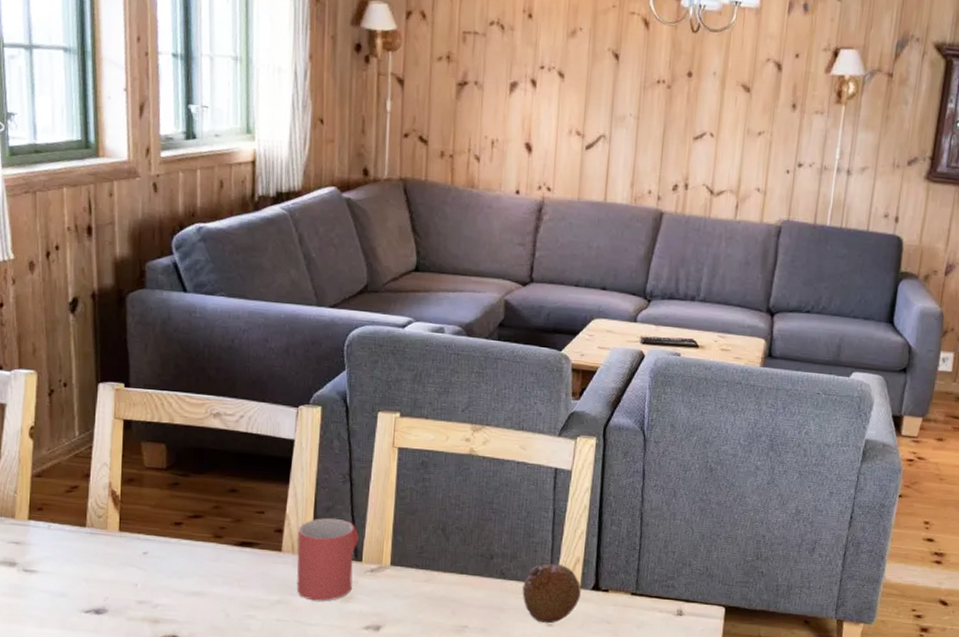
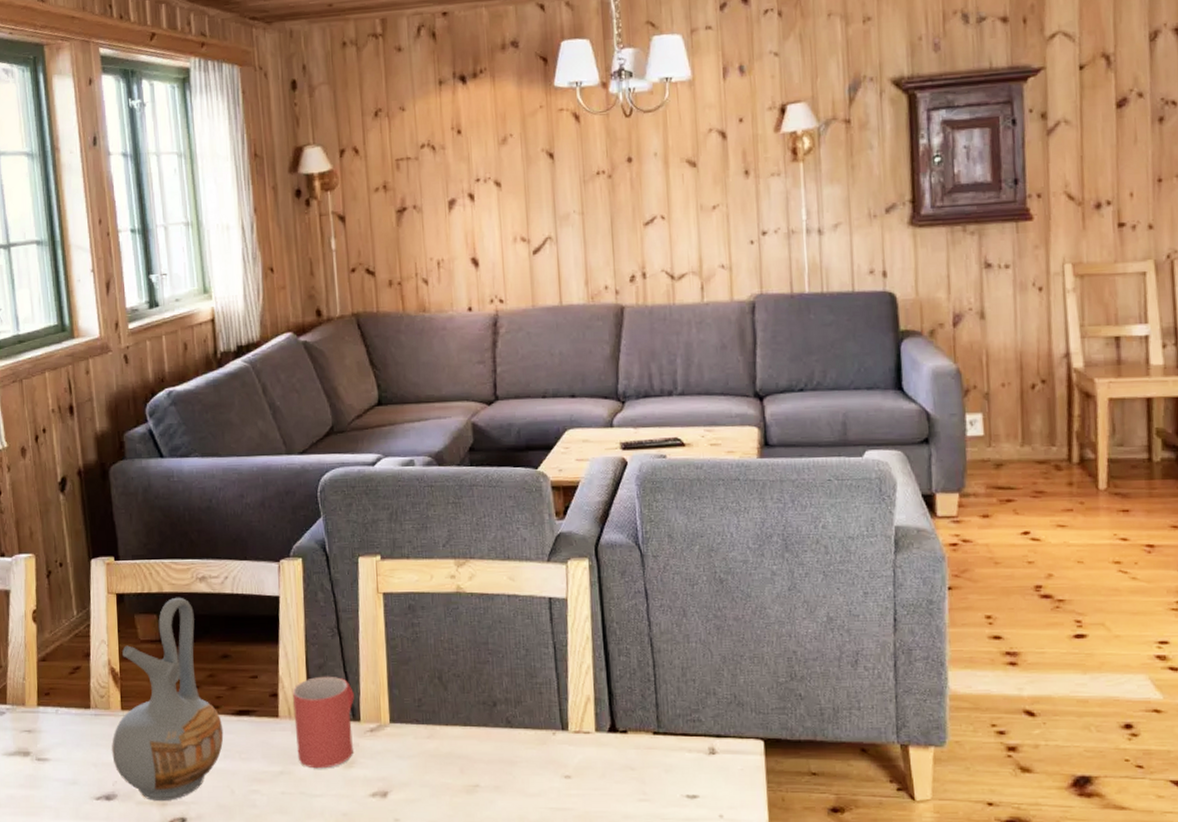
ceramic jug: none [106,429,224,619] -> present [112,597,224,801]
fruit: present [522,563,581,624] -> none [532,705,597,775]

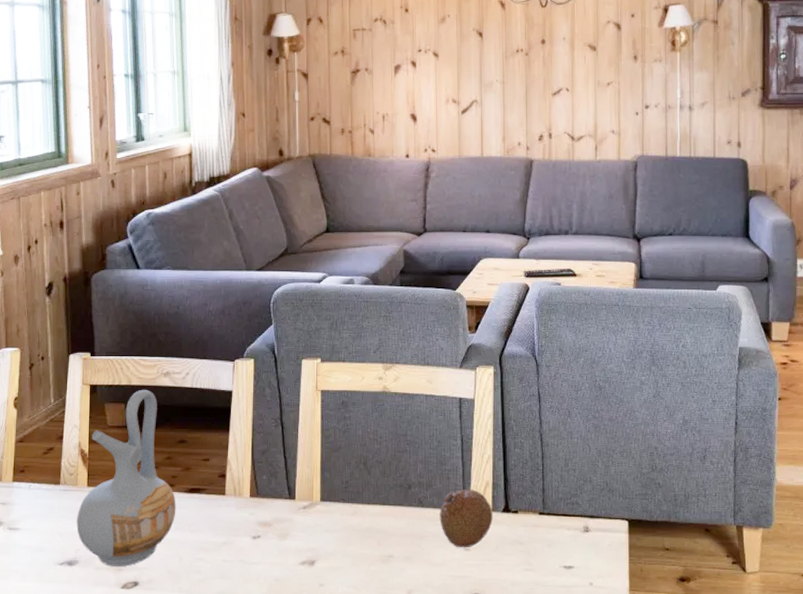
mug: present [293,676,354,769] -> none [239,460,291,540]
fruit: none [532,705,597,775] -> present [439,488,493,548]

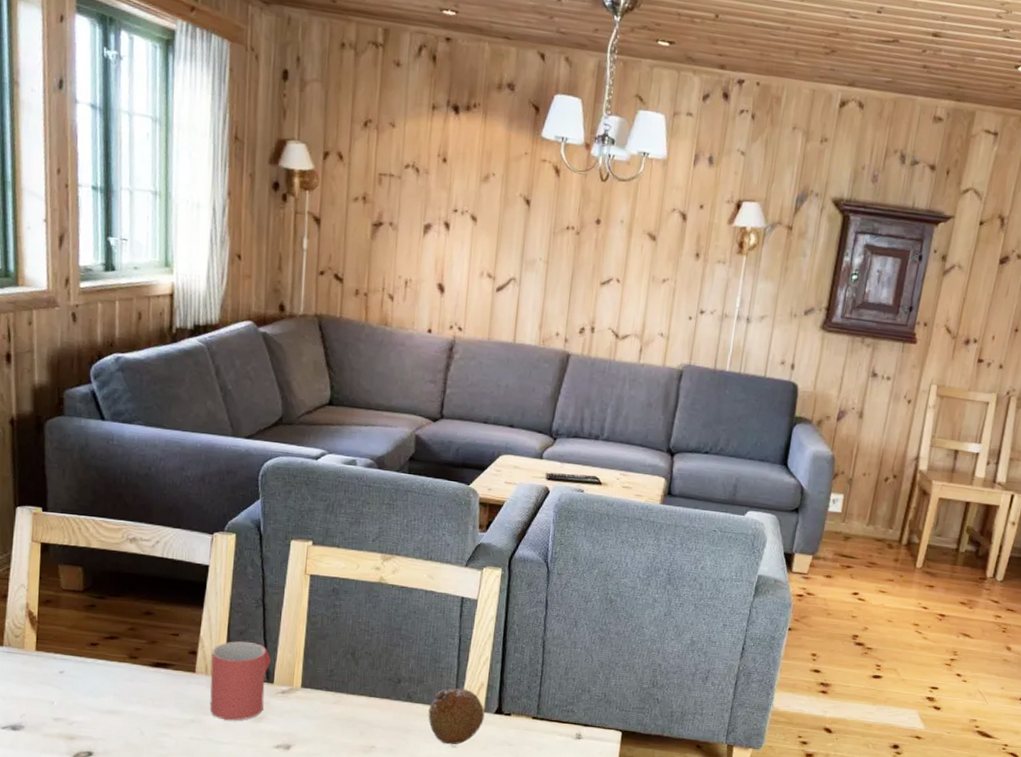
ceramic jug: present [76,389,176,566] -> none [22,553,139,736]
mug: none [239,460,291,540] -> present [209,641,271,721]

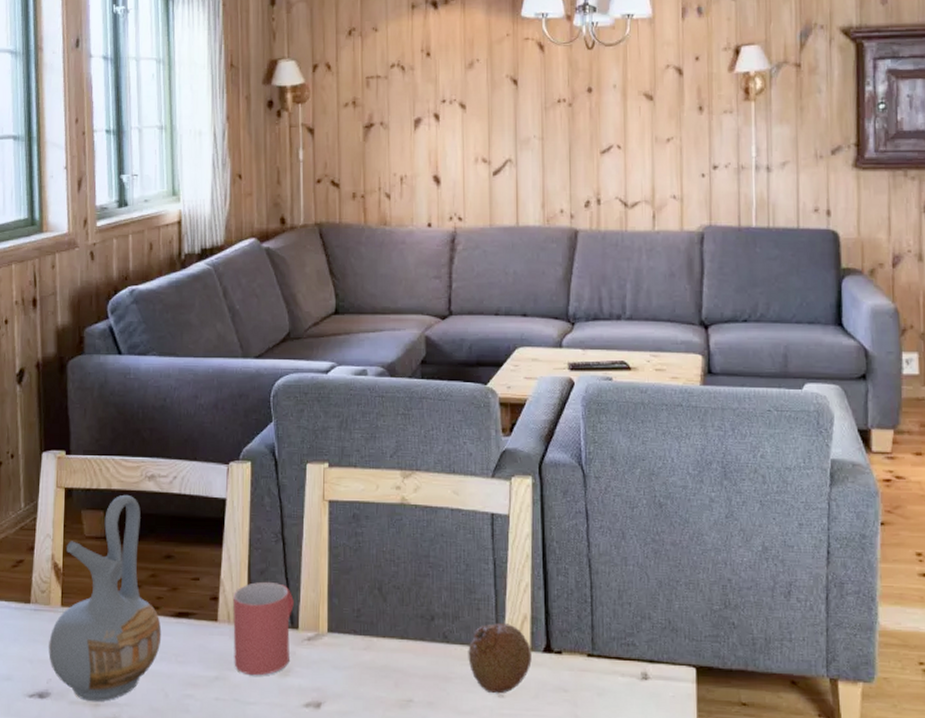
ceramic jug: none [22,553,139,736] -> present [49,494,162,701]

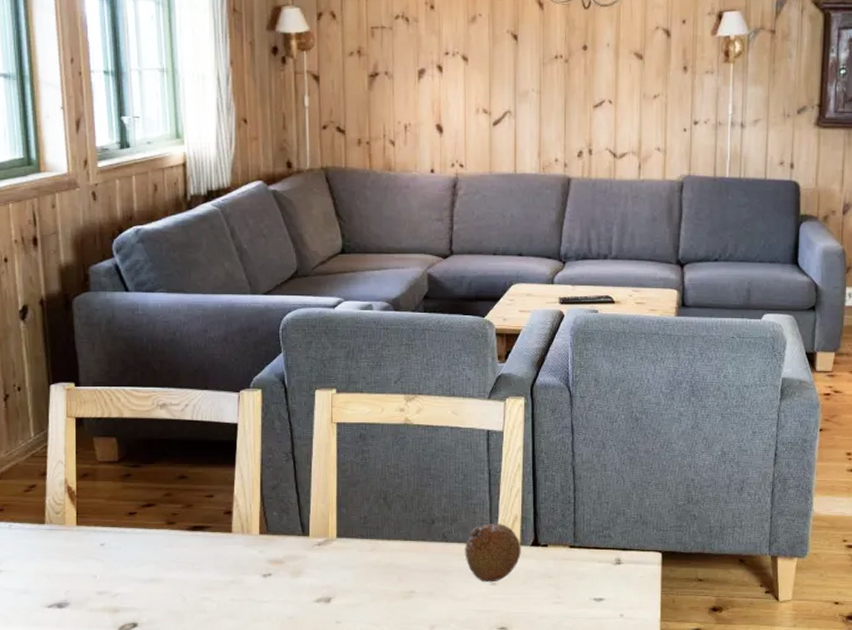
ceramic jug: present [49,494,162,701] -> none [66,422,178,608]
mug: present [233,581,294,676] -> none [247,496,304,578]

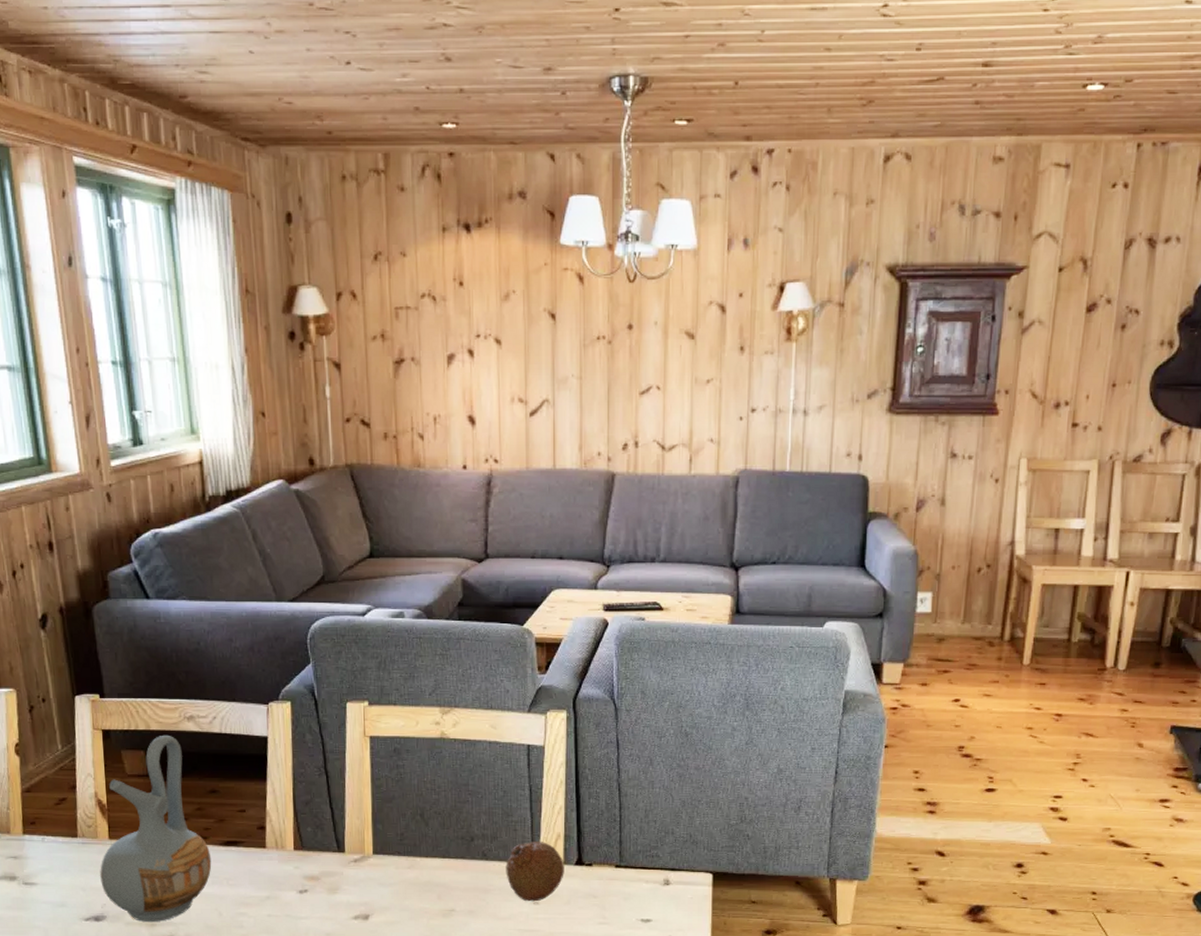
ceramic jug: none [66,422,178,608] -> present [100,734,212,922]

